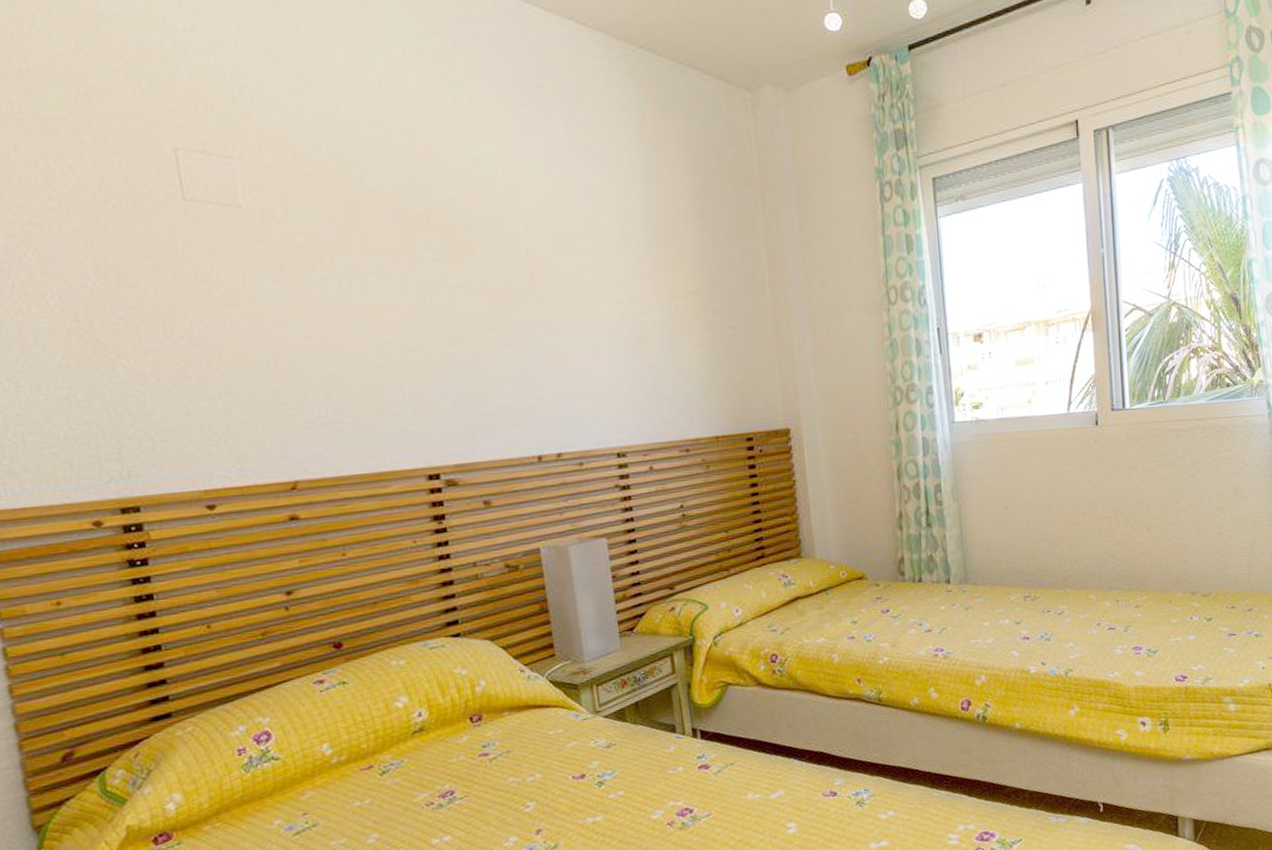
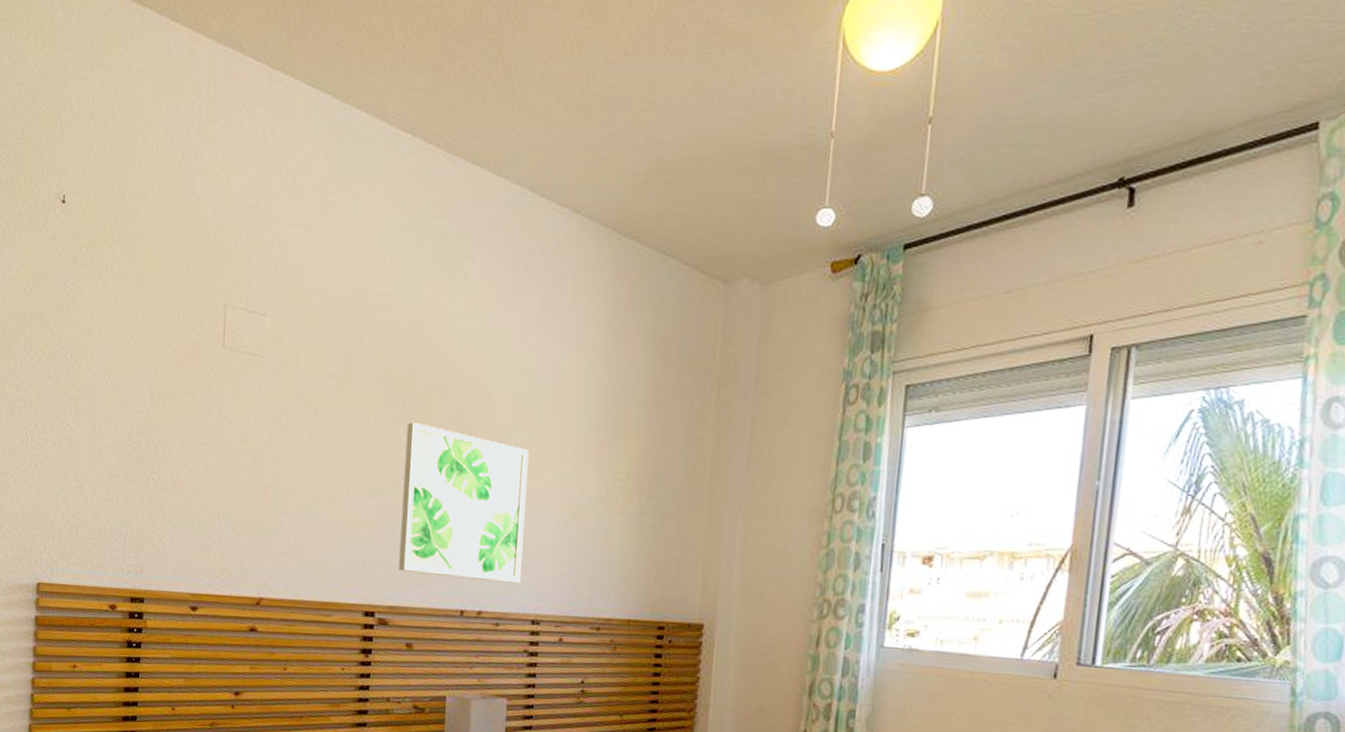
wall art: none [436,261,597,425] -> present [399,421,529,584]

